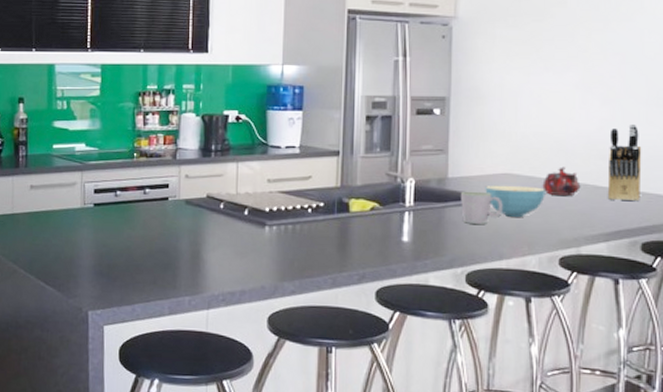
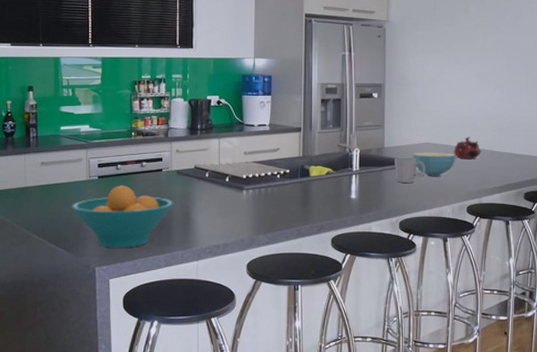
fruit bowl: none [62,215,181,290] -> present [71,185,174,248]
knife block: present [607,123,642,202] -> none [500,103,524,162]

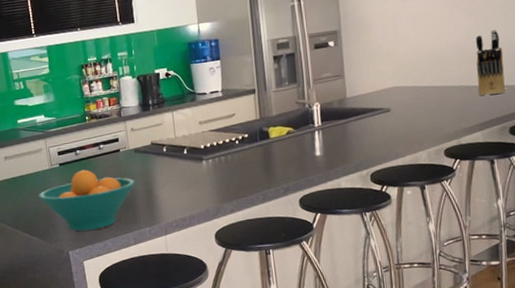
mug: present [395,157,425,183] -> none [359,105,394,133]
cereal bowl: present [412,152,456,176] -> none [378,94,428,122]
teapot: present [454,137,481,159] -> none [424,74,456,99]
knife block: none [500,103,524,162] -> present [475,29,505,97]

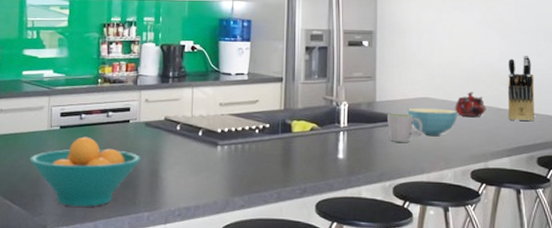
mug: none [359,105,394,133] -> present [387,113,423,142]
cereal bowl: none [378,94,428,122] -> present [407,108,458,136]
teapot: none [424,74,456,99] -> present [455,91,486,117]

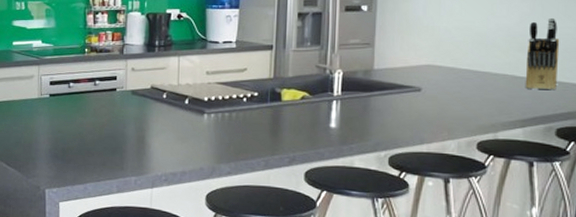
fruit bowl: present [29,136,141,207] -> none [22,104,128,171]
mug: present [387,113,423,142] -> none [385,81,425,112]
cereal bowl: present [407,108,458,136] -> none [408,75,466,105]
teapot: present [455,91,486,117] -> none [463,58,500,85]

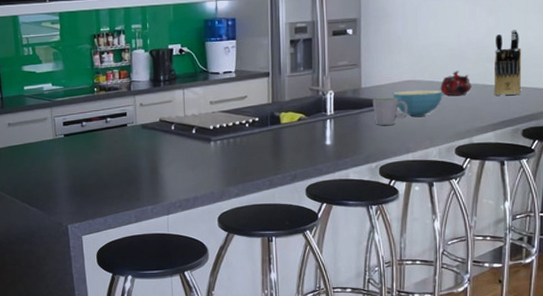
mug: none [385,81,425,112] -> present [373,97,408,125]
cereal bowl: none [408,75,466,105] -> present [393,89,443,117]
teapot: none [463,58,500,85] -> present [440,70,472,96]

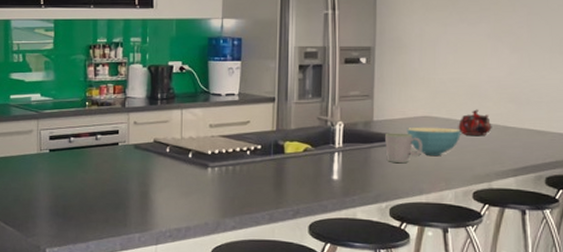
knife block: present [493,29,522,97] -> none [515,69,547,140]

